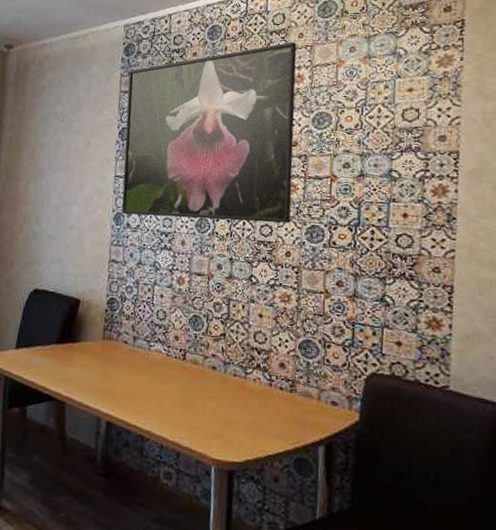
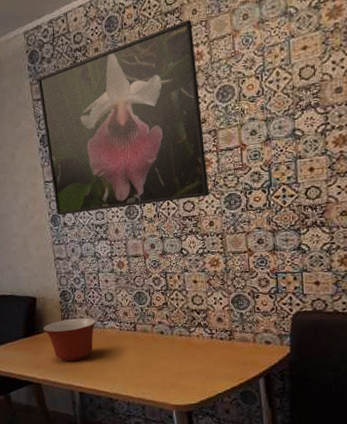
mixing bowl: none [80,331,143,383] -> present [43,317,97,362]

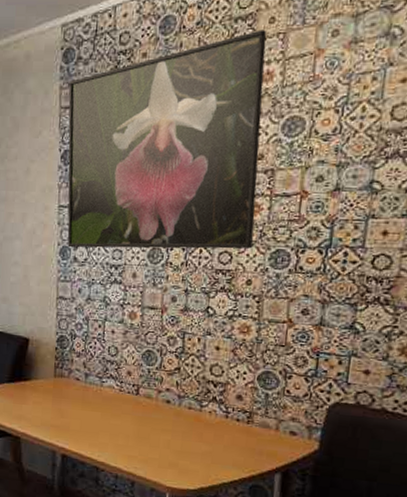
mixing bowl: present [43,317,97,362] -> none [31,369,95,419]

